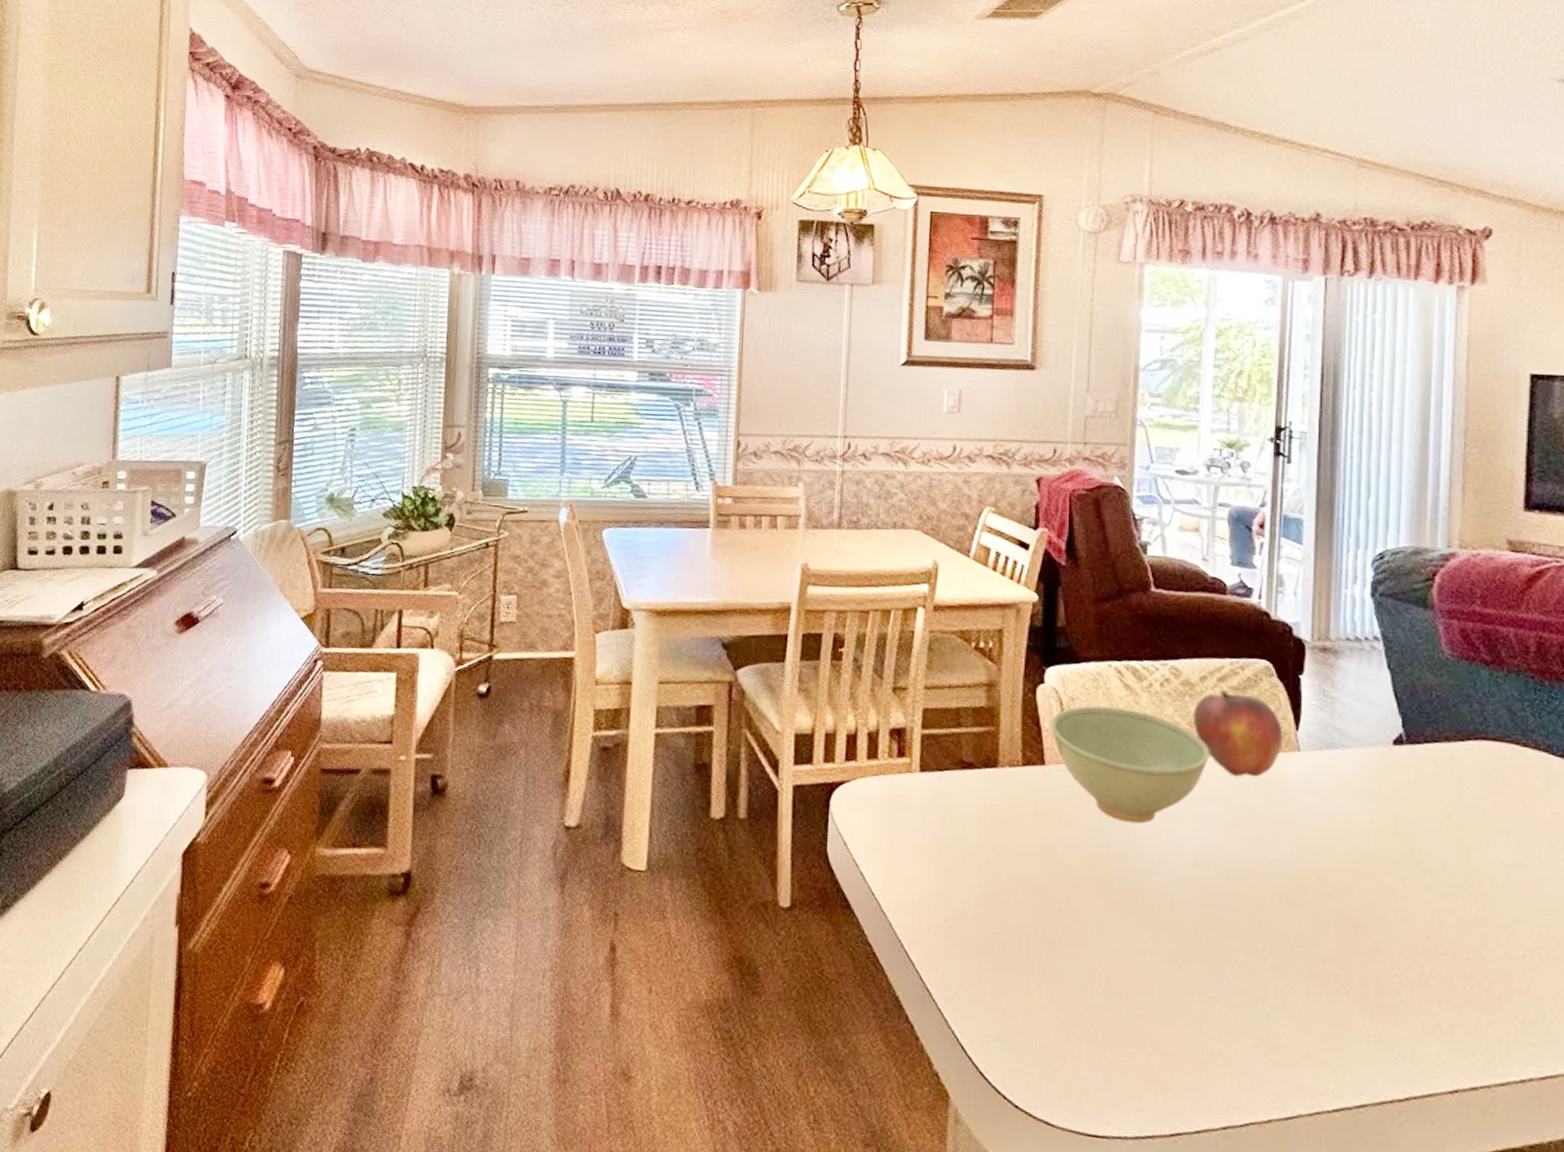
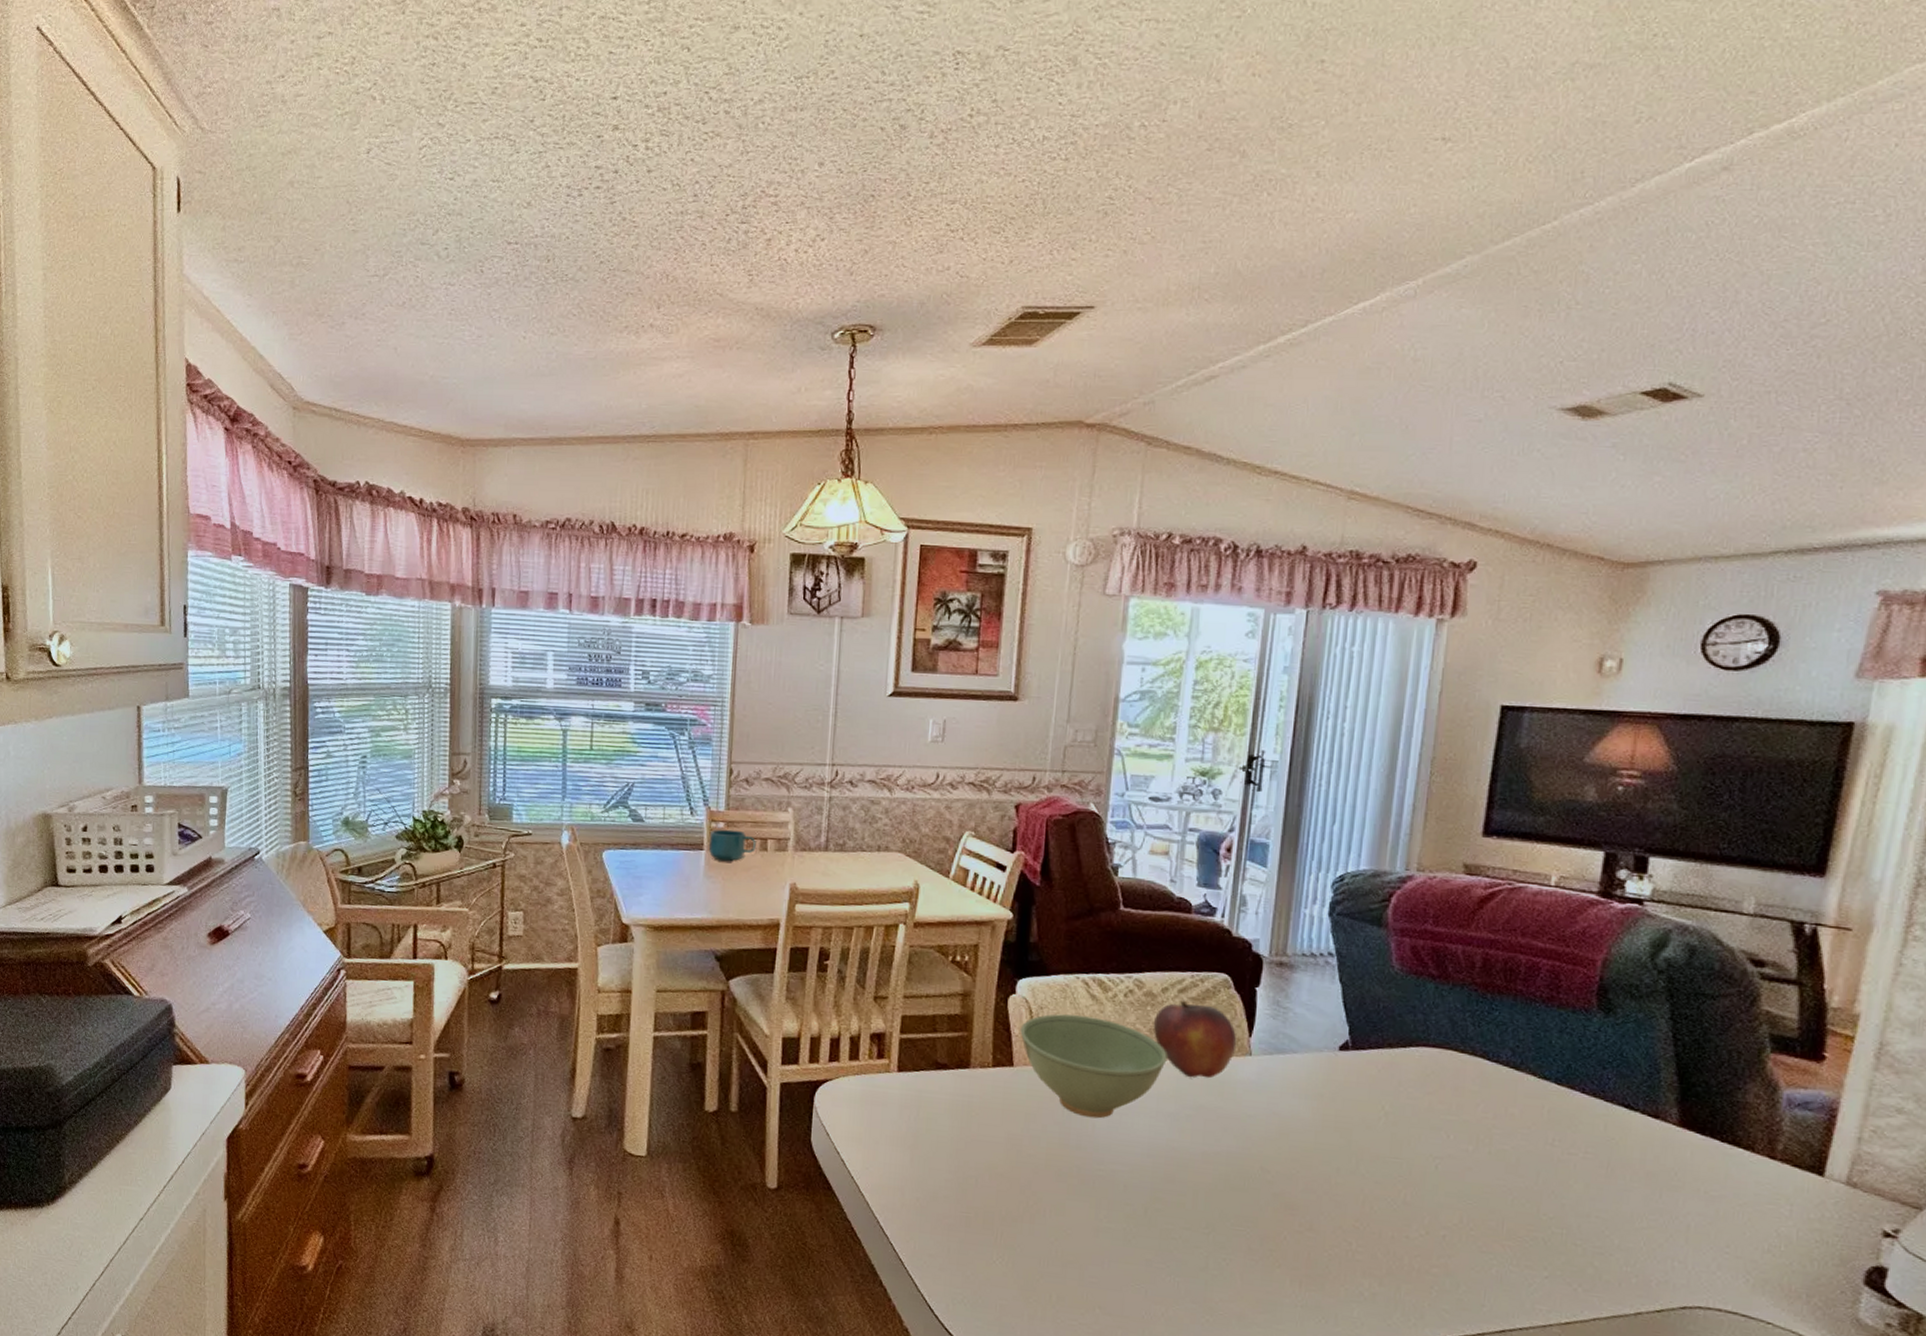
cup: none [716,505,765,541] -> present [709,829,756,862]

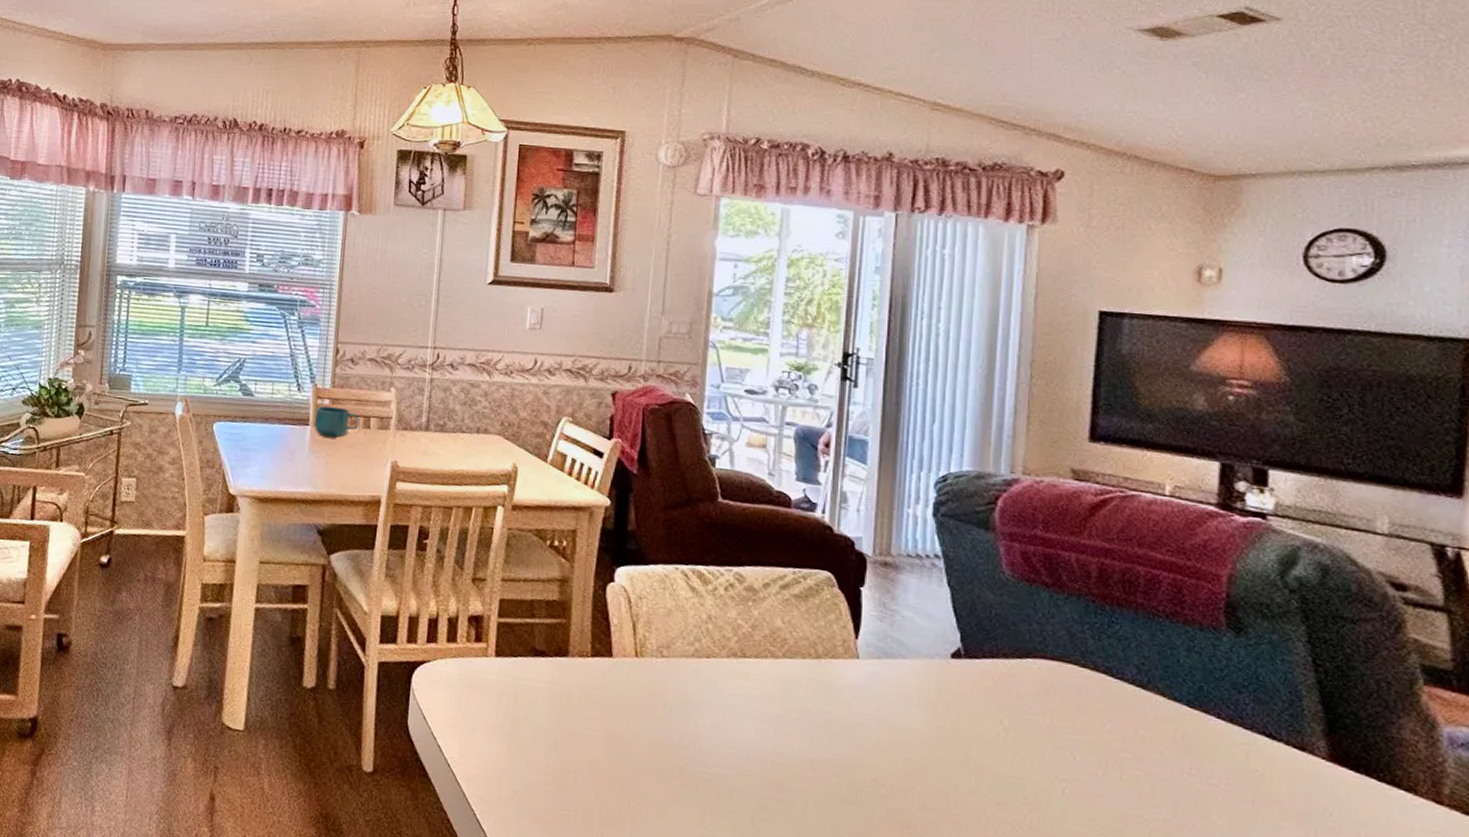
bowl: present [1020,1014,1167,1119] -> none [619,604,771,717]
fruit: present [1153,1000,1237,1078] -> none [755,596,843,681]

